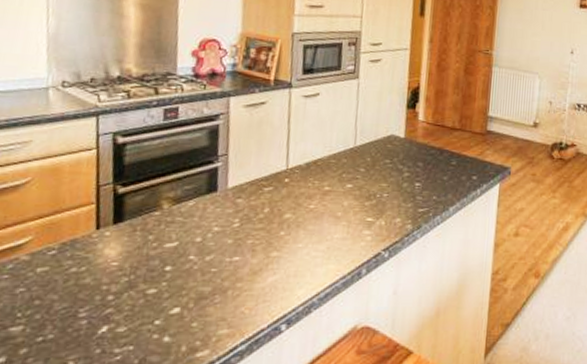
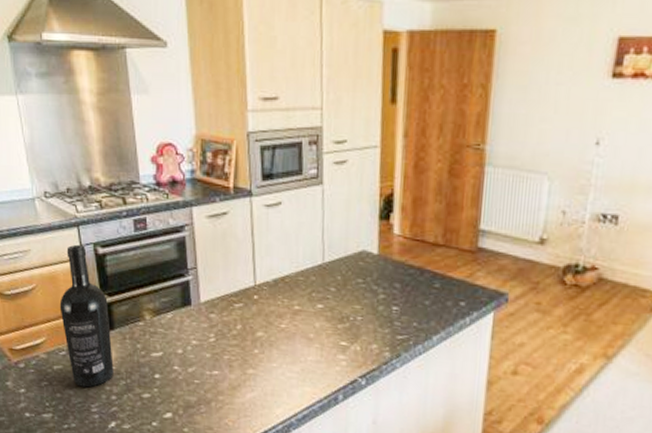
wine bottle: none [57,134,121,289] -> present [59,244,114,388]

